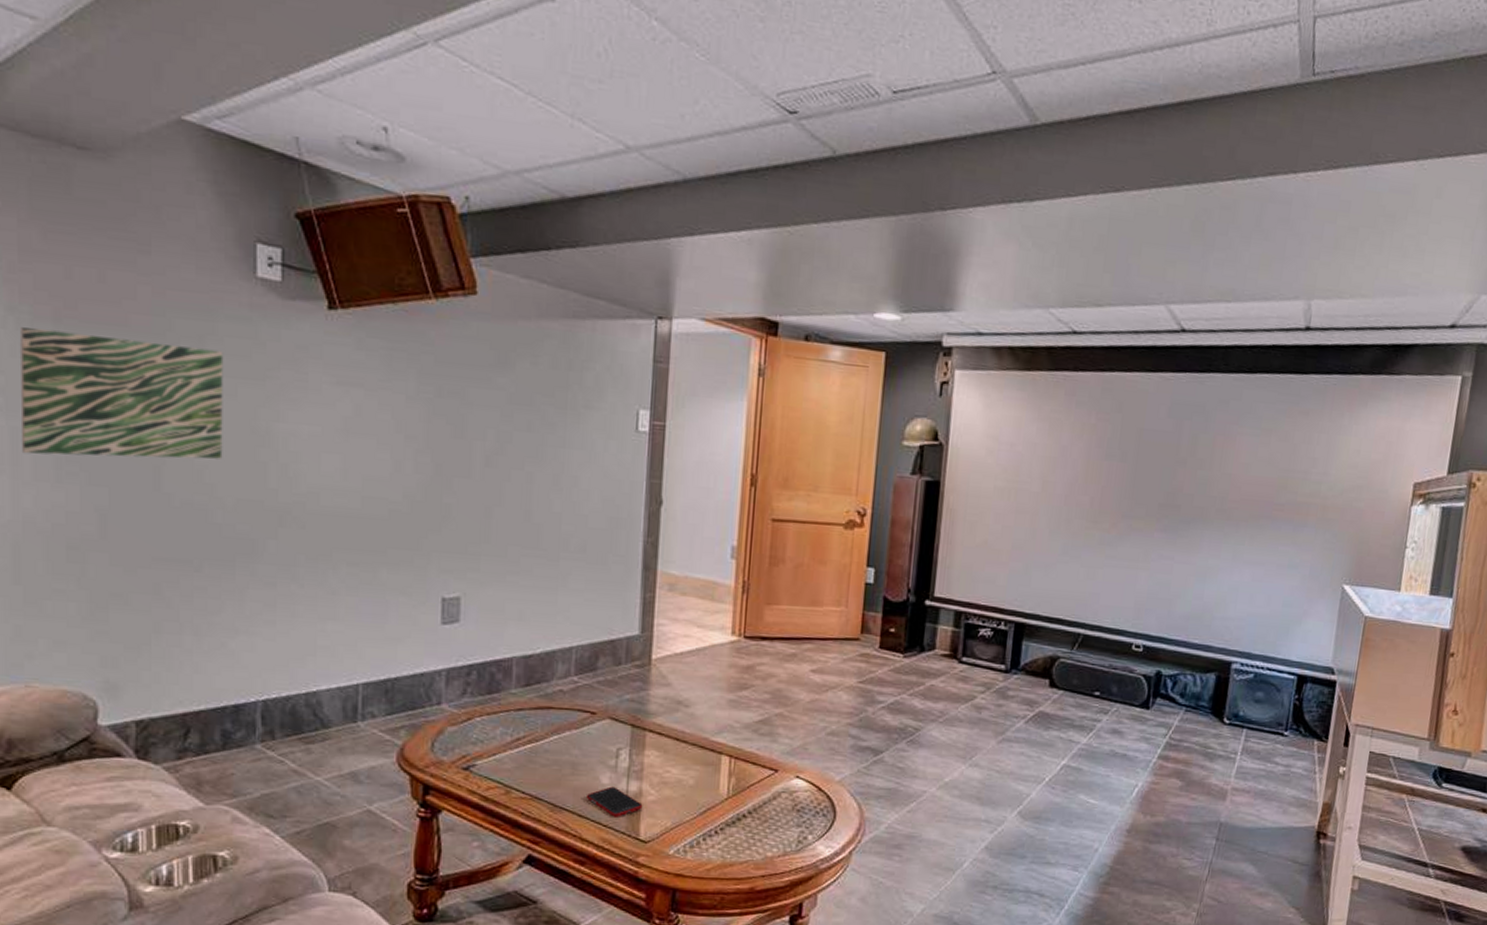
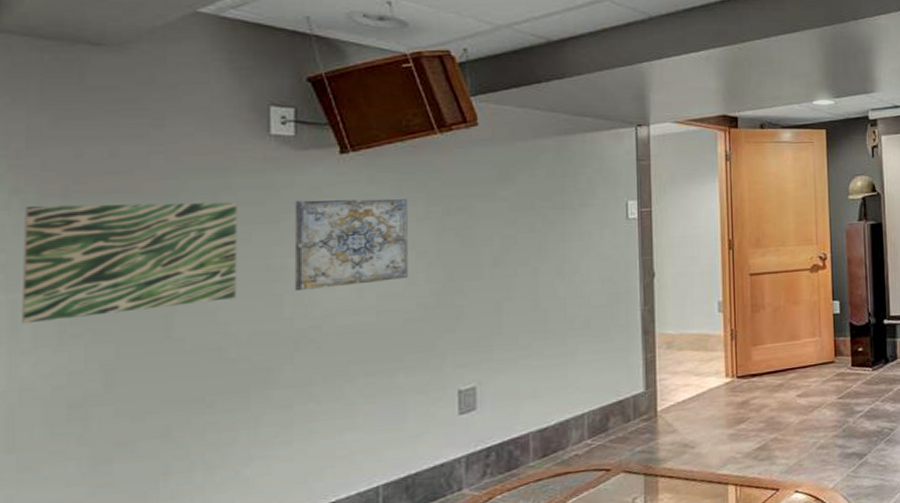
wall art: none [279,358,398,464] -> present [294,198,408,292]

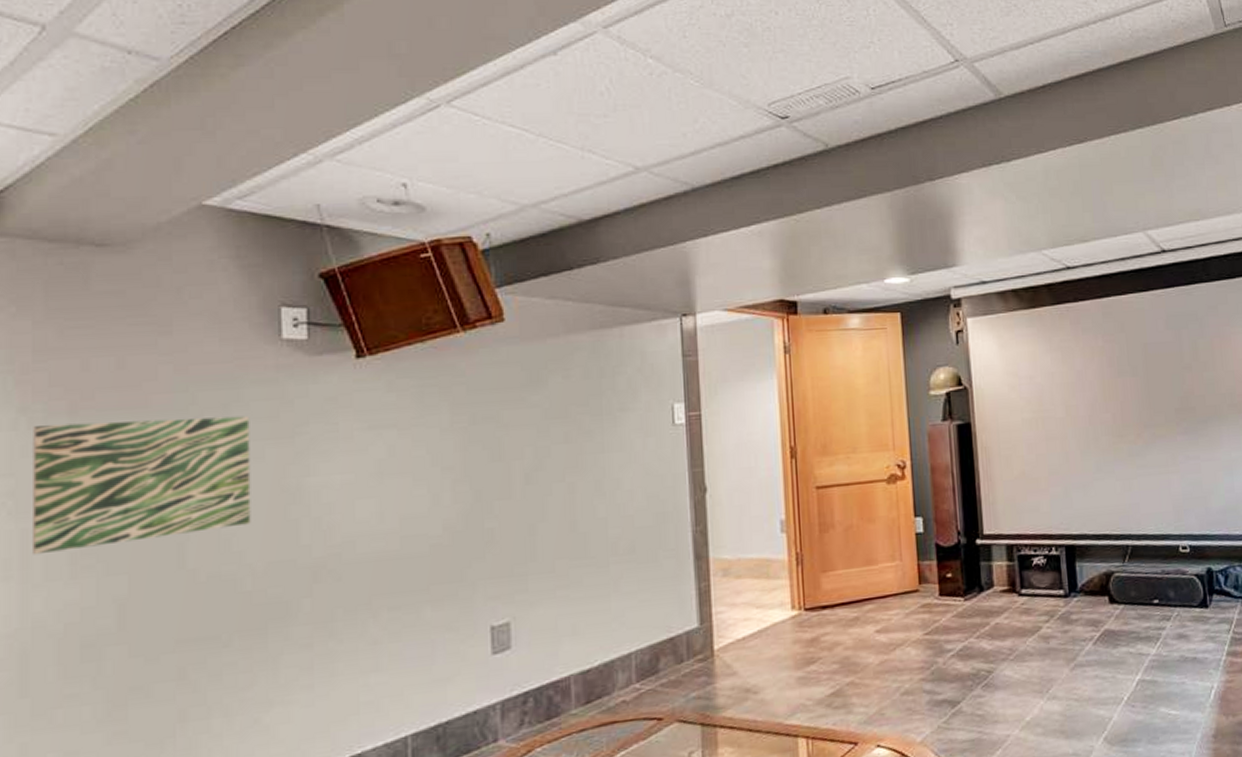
wall art: present [294,198,408,292] -> none [309,406,433,515]

